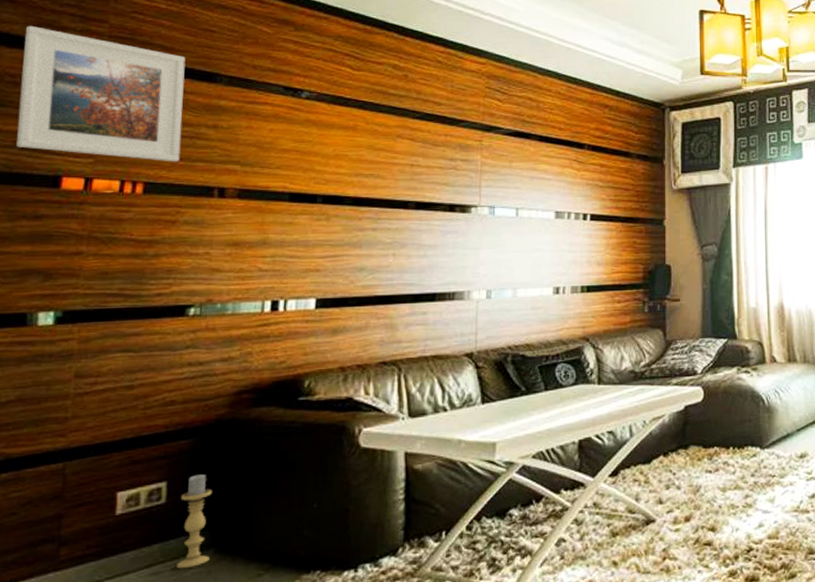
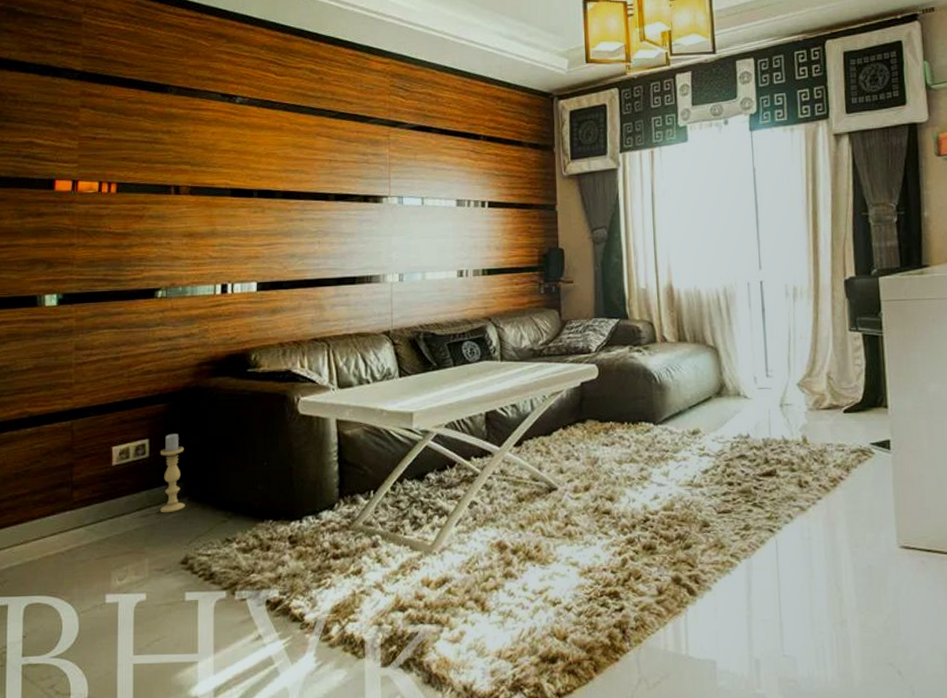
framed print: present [16,25,186,162] -> none [20,51,143,165]

